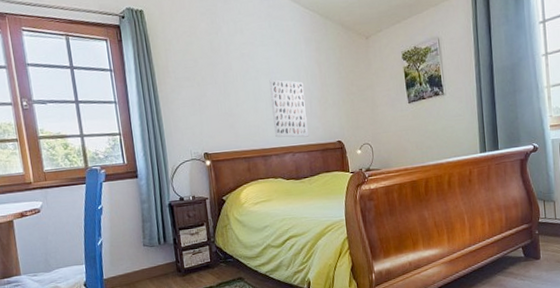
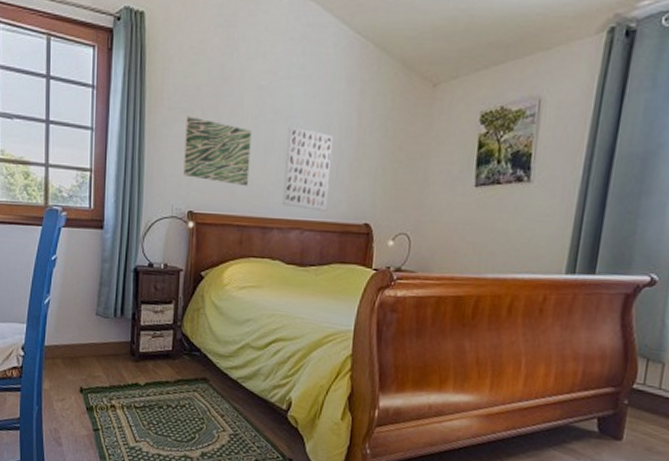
wall art: none [190,82,247,128] -> present [183,116,252,187]

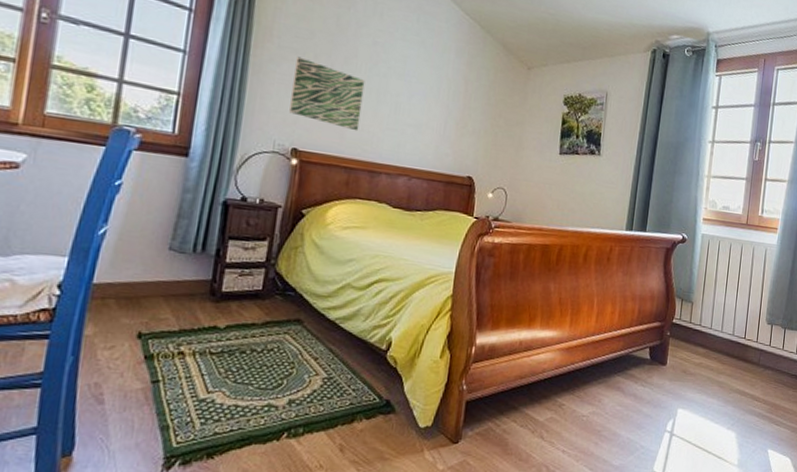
wall art: present [283,125,334,211] -> none [392,81,443,162]

